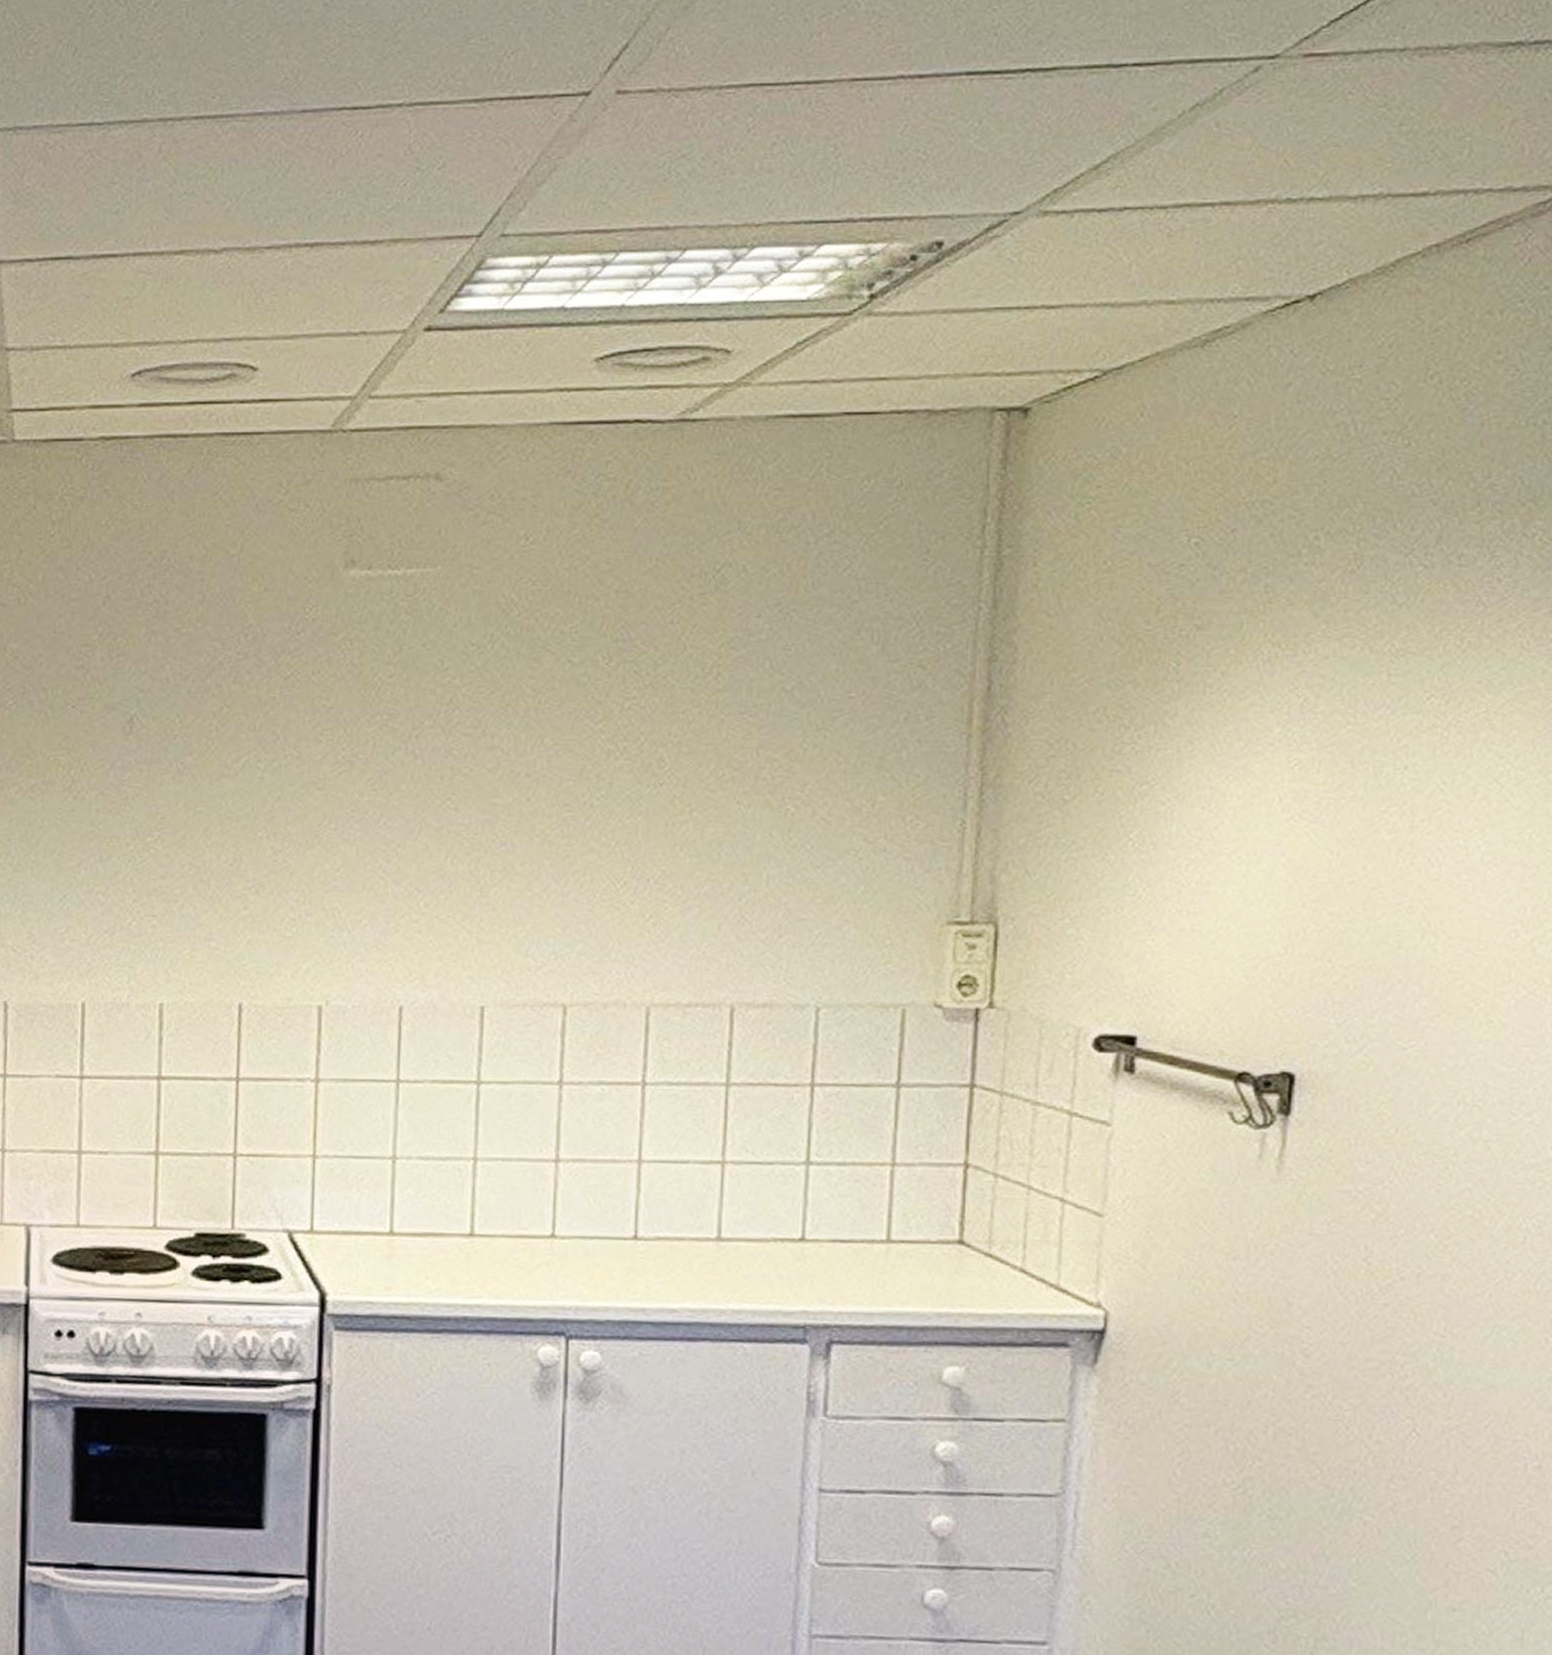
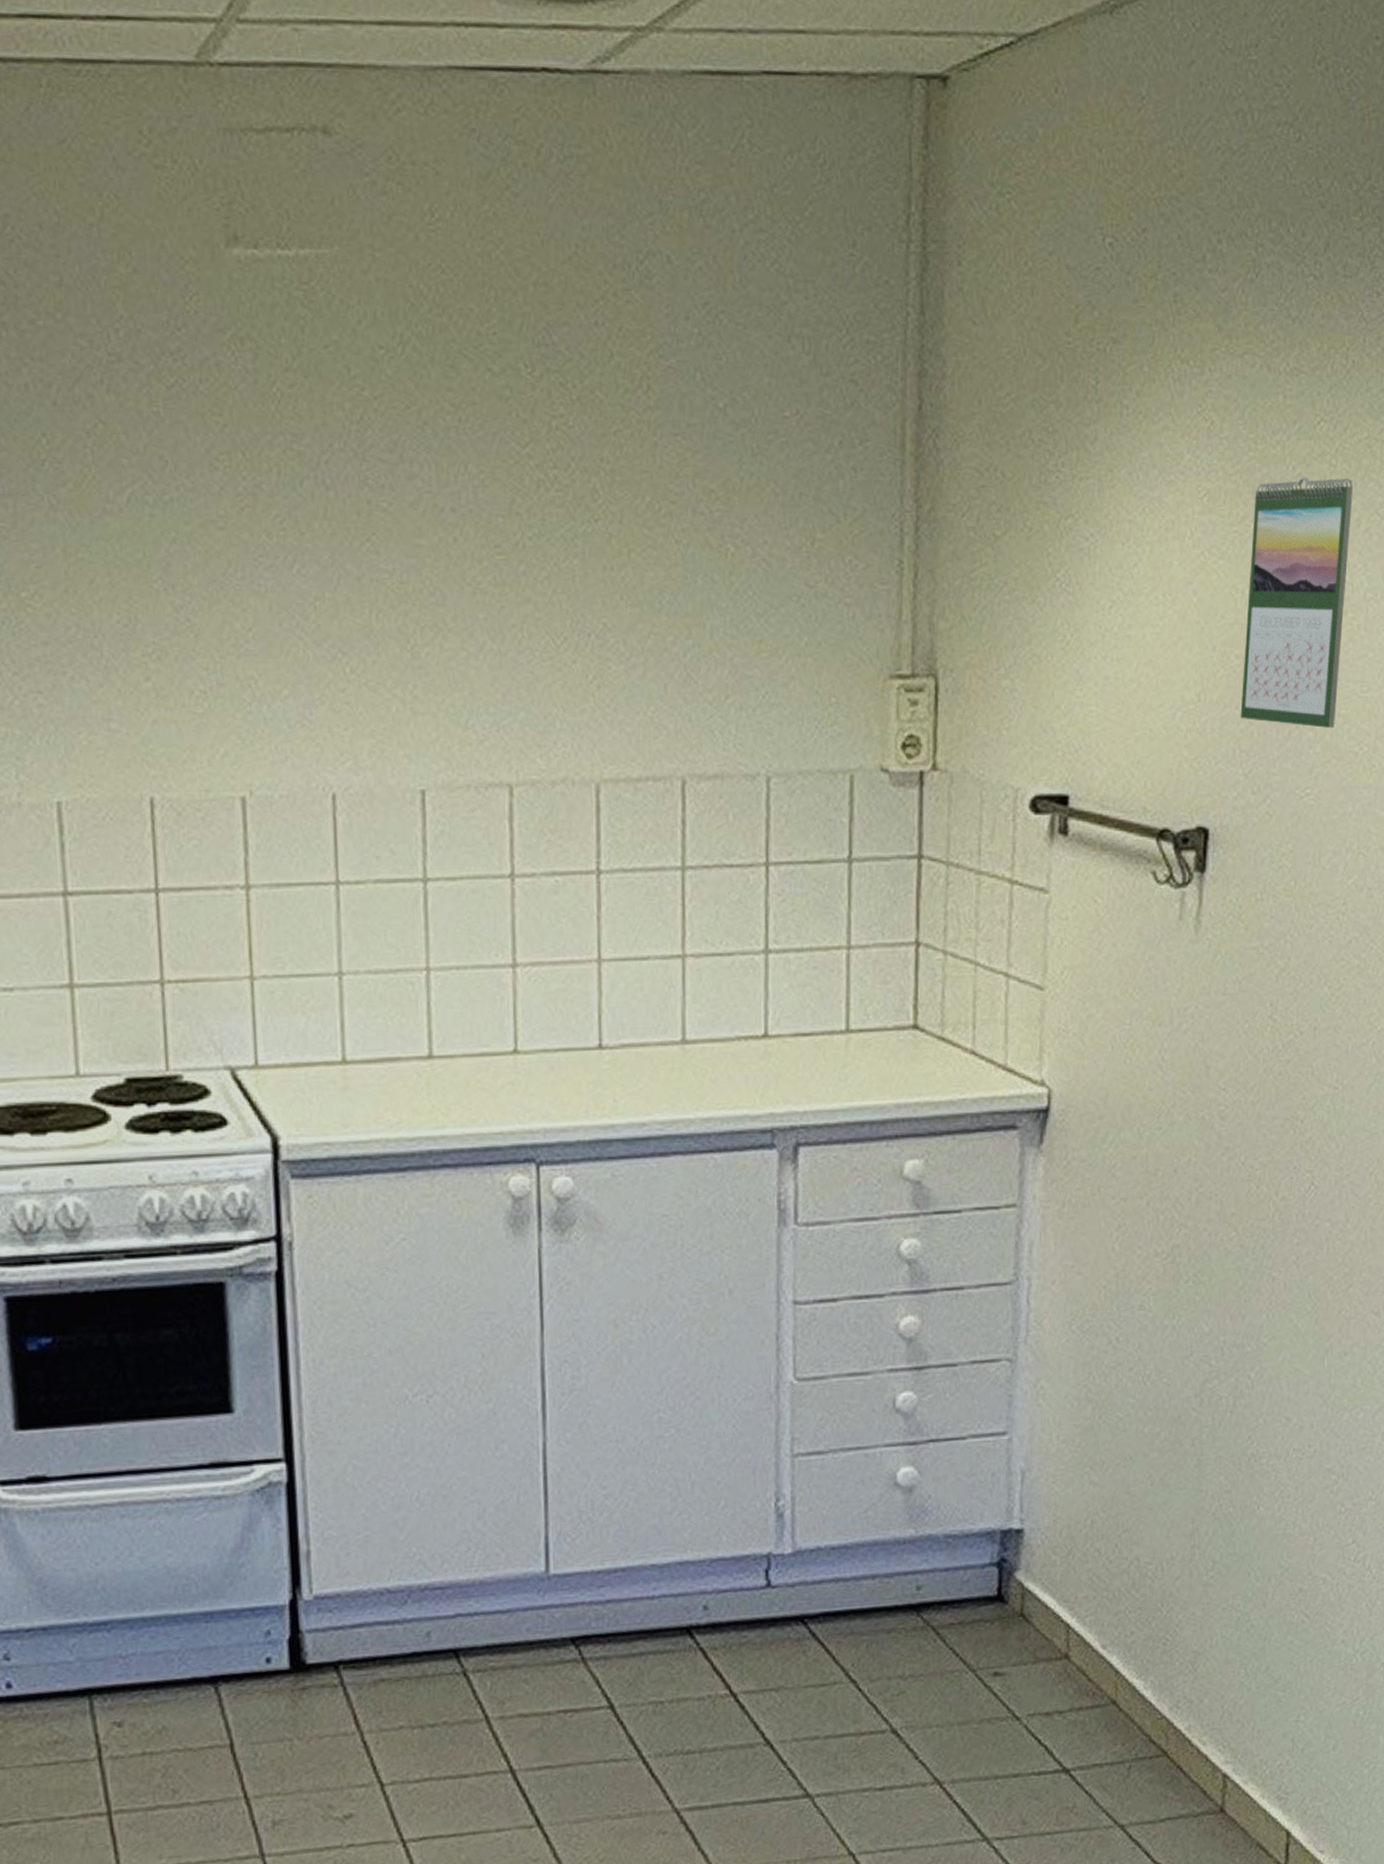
calendar: none [1333,748,1468,983] -> present [1240,477,1353,728]

